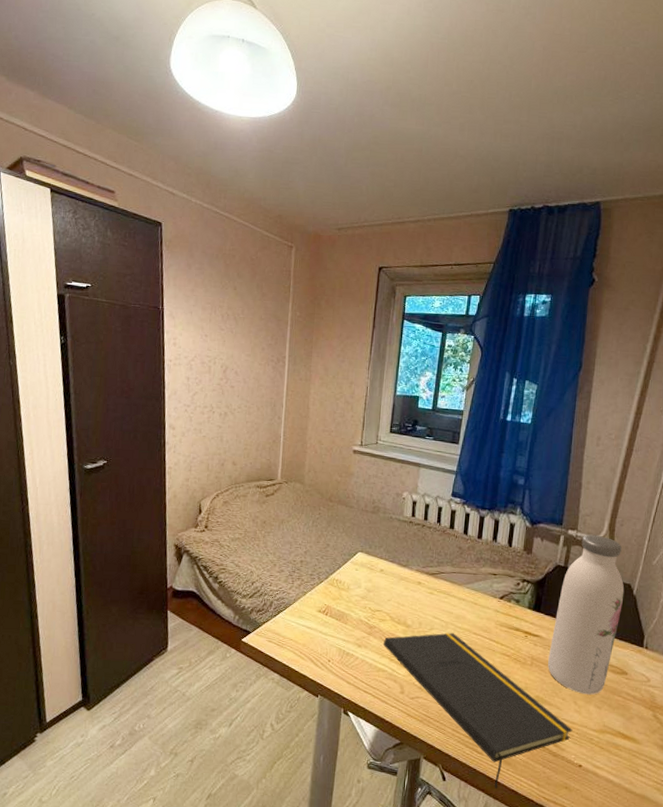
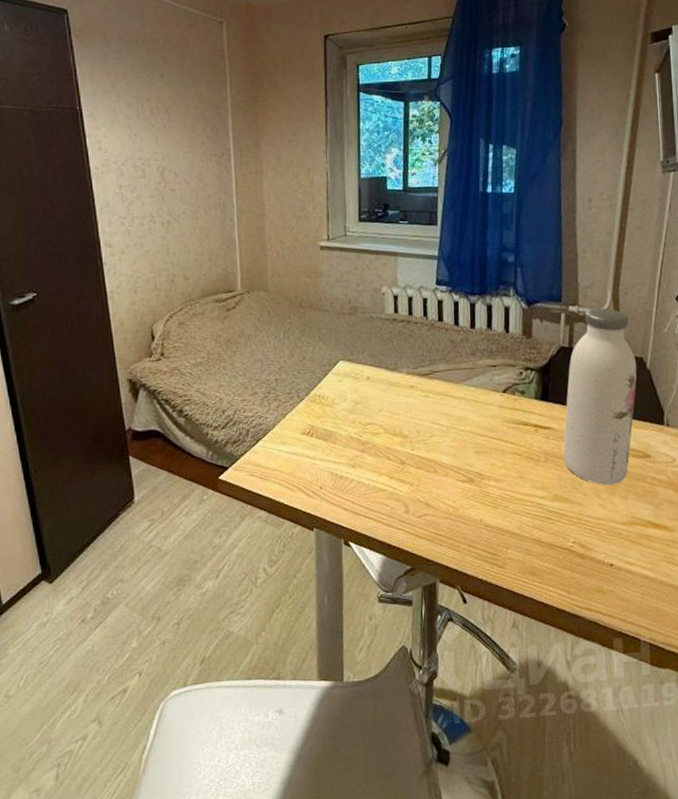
notepad: present [384,632,573,789] -> none [380,437,599,604]

